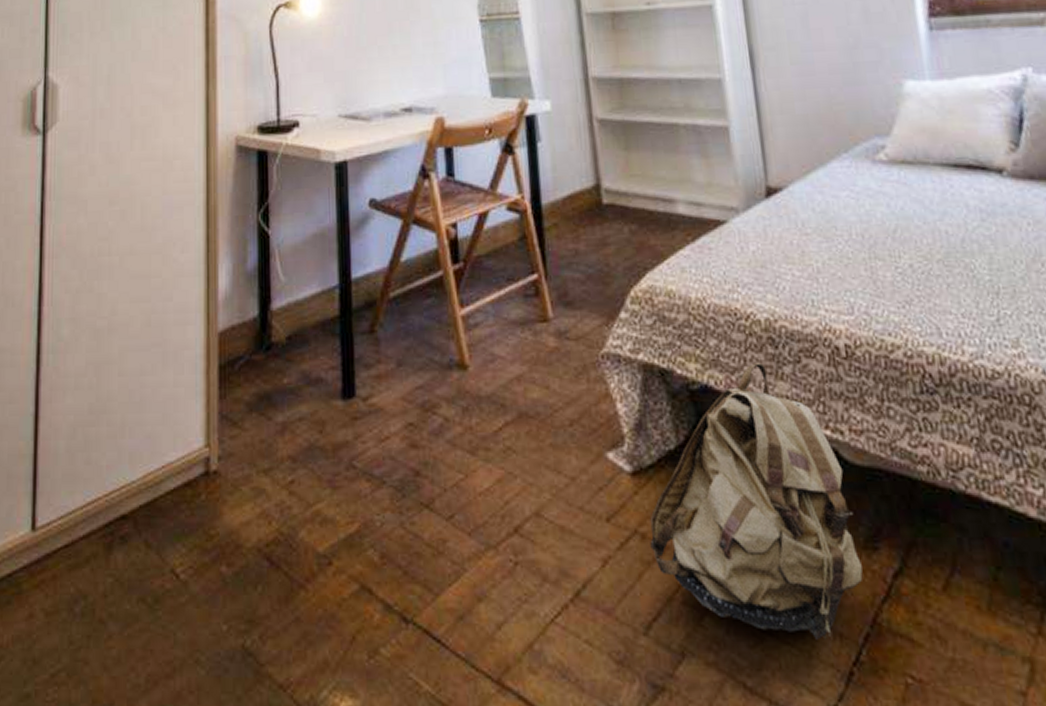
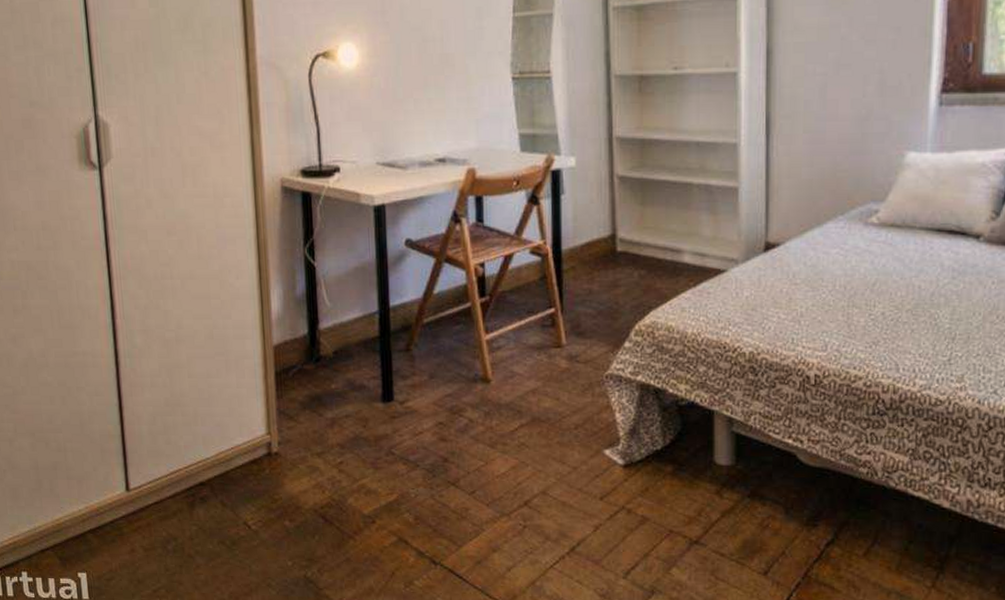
backpack: present [649,363,863,640] -> none [634,386,802,586]

